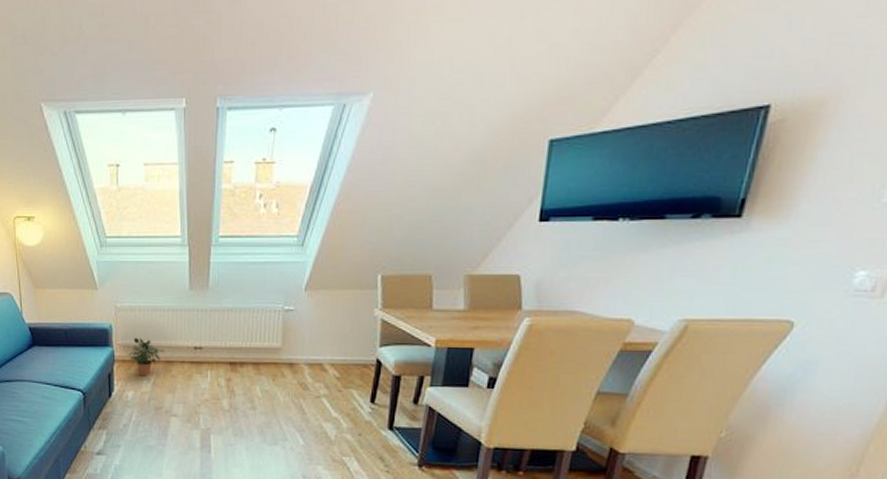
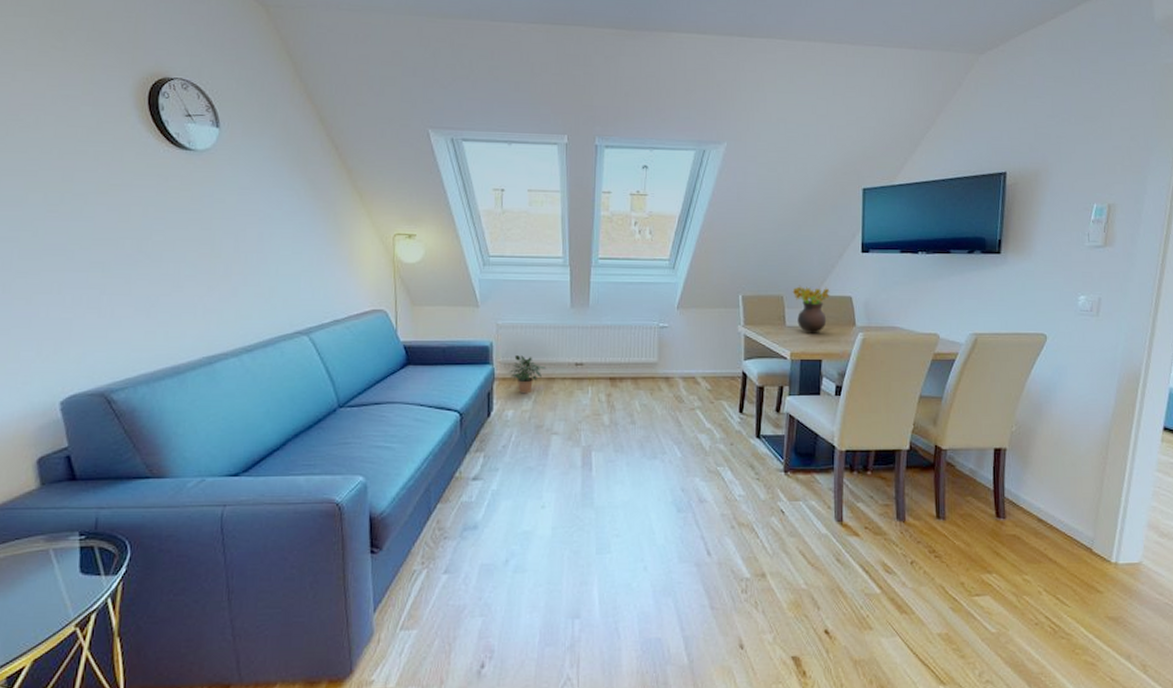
flower arrangement: none [443,262,492,318] -> present [792,285,830,333]

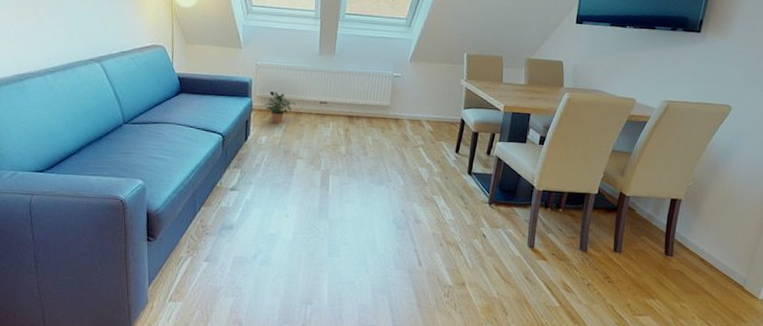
flower arrangement: present [792,285,830,333] -> none [511,48,544,91]

